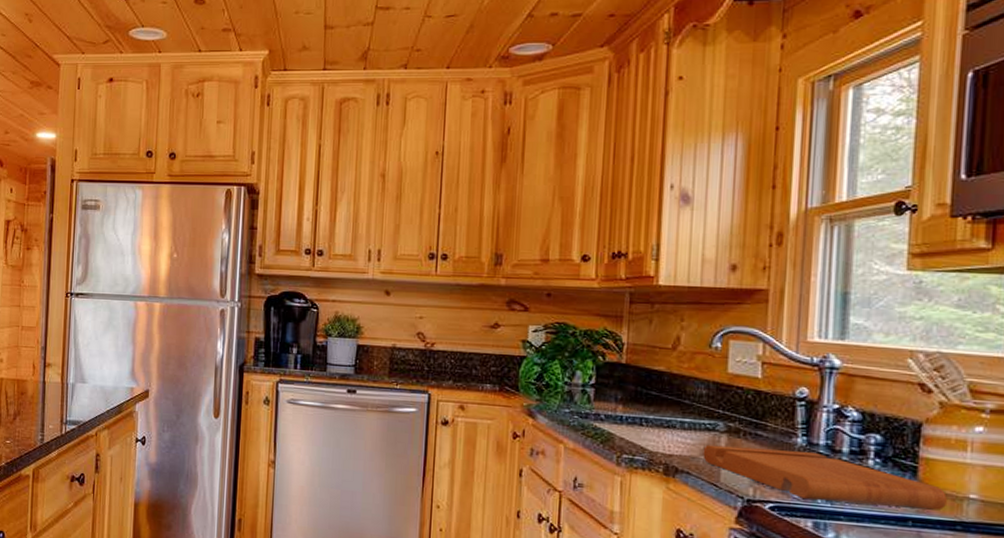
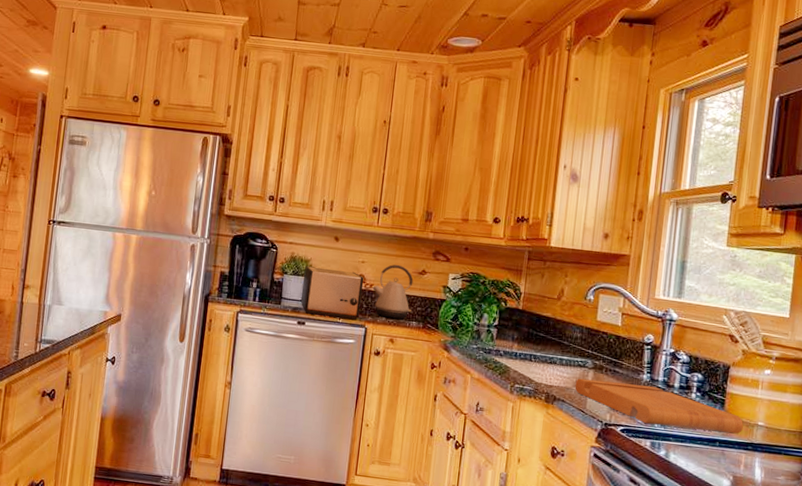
toaster: none [349,326,424,385] -> present [300,266,364,320]
kettle: none [434,318,485,383] -> present [372,264,414,320]

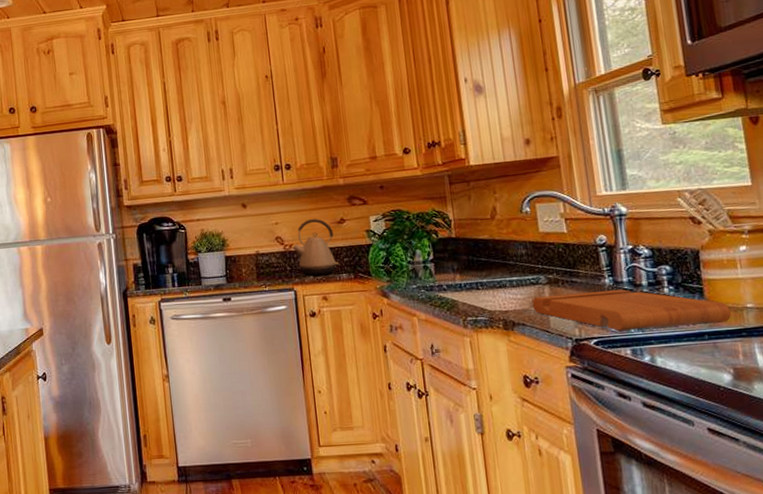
toaster: present [300,266,364,320] -> none [218,235,285,289]

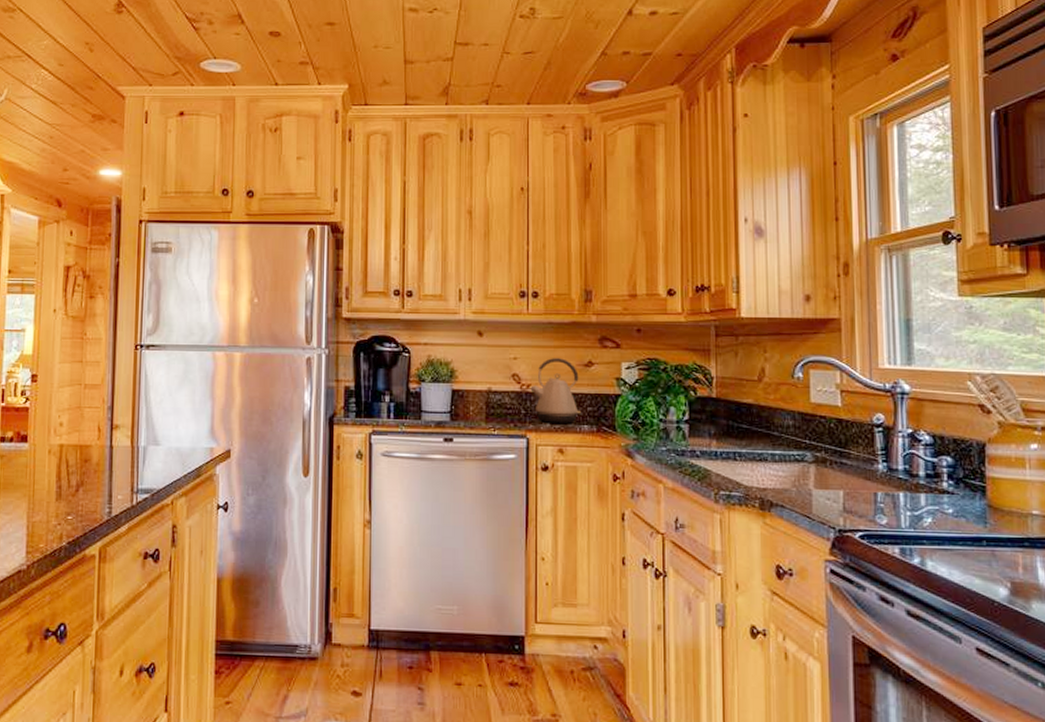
cutting board: present [532,289,731,331] -> none [794,476,1014,528]

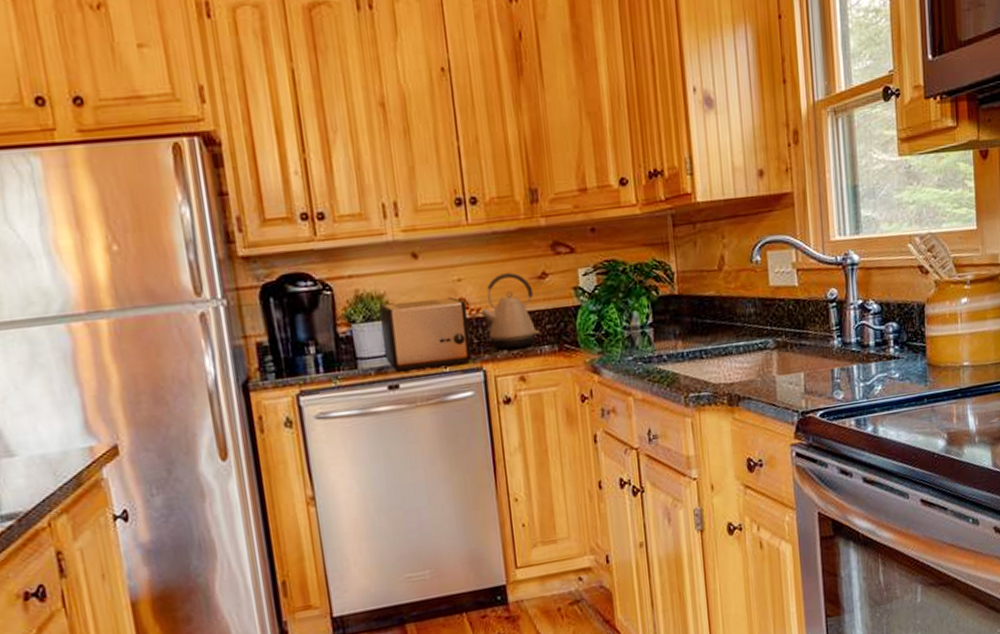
toaster: none [444,370,519,430] -> present [379,296,471,372]

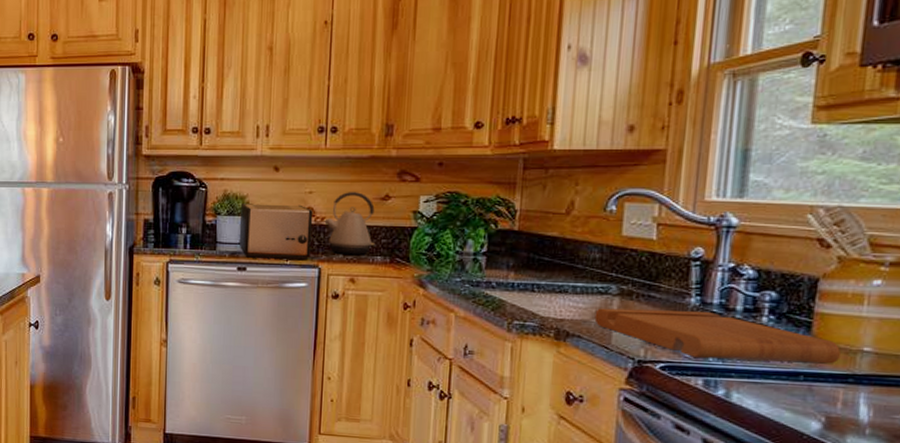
cutting board: none [759,351,949,399] -> present [594,308,840,364]

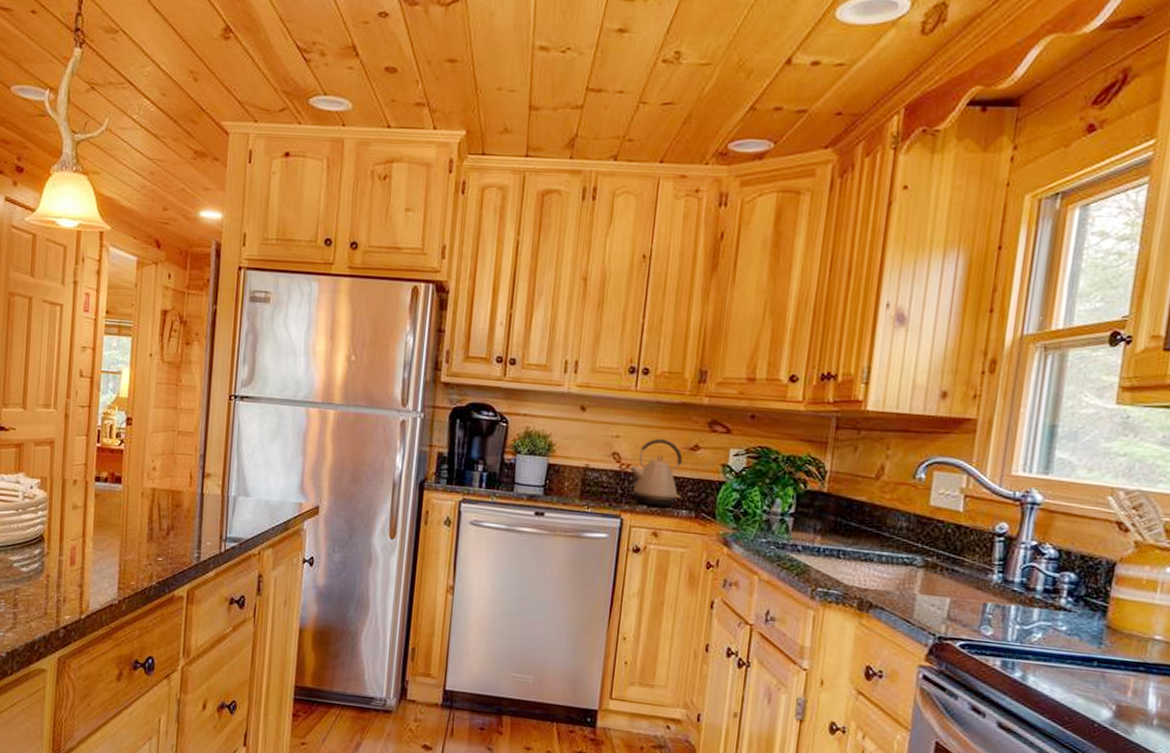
toaster: present [238,203,314,261] -> none [538,443,619,509]
cutting board: present [594,308,840,364] -> none [898,579,1133,651]

